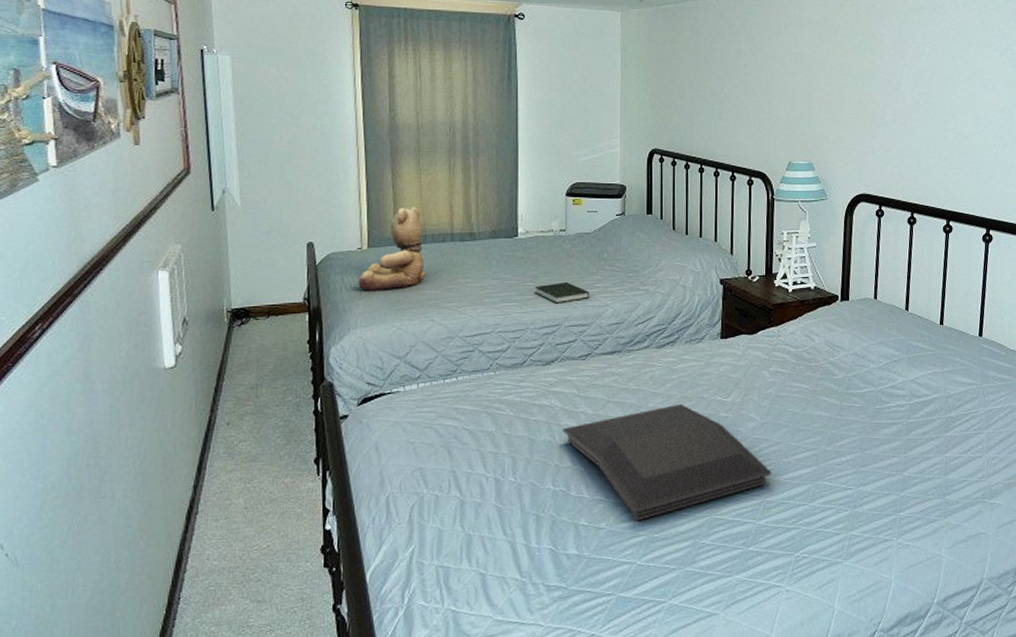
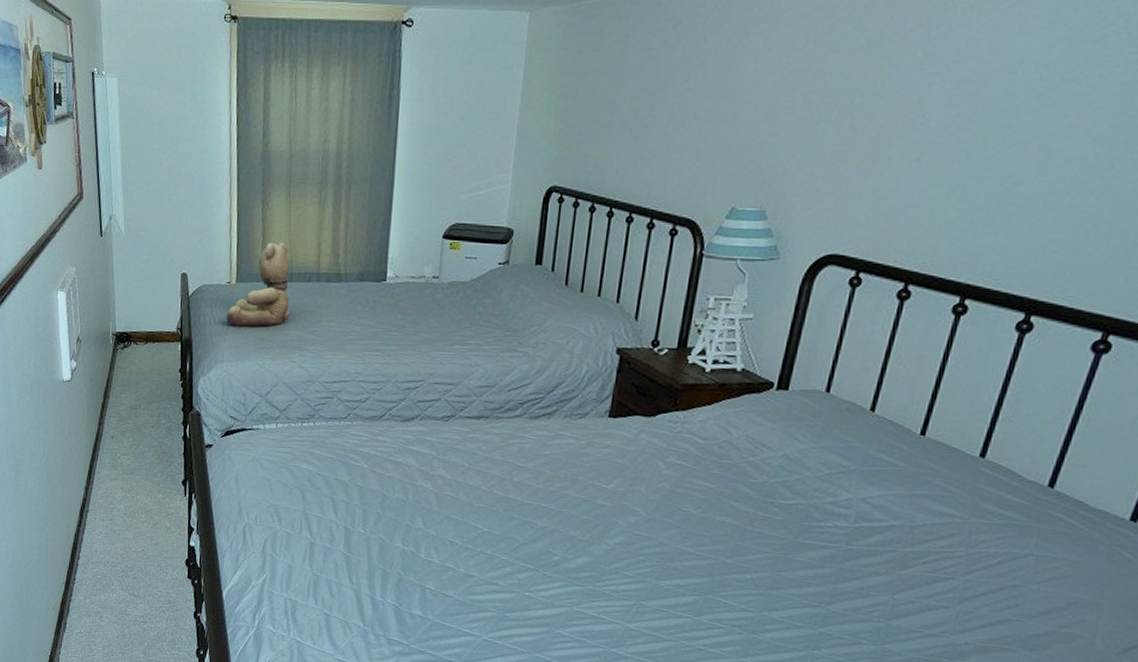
book: present [535,281,590,304] -> none [400,334,460,358]
serving tray: present [562,403,772,521] -> none [416,482,651,597]

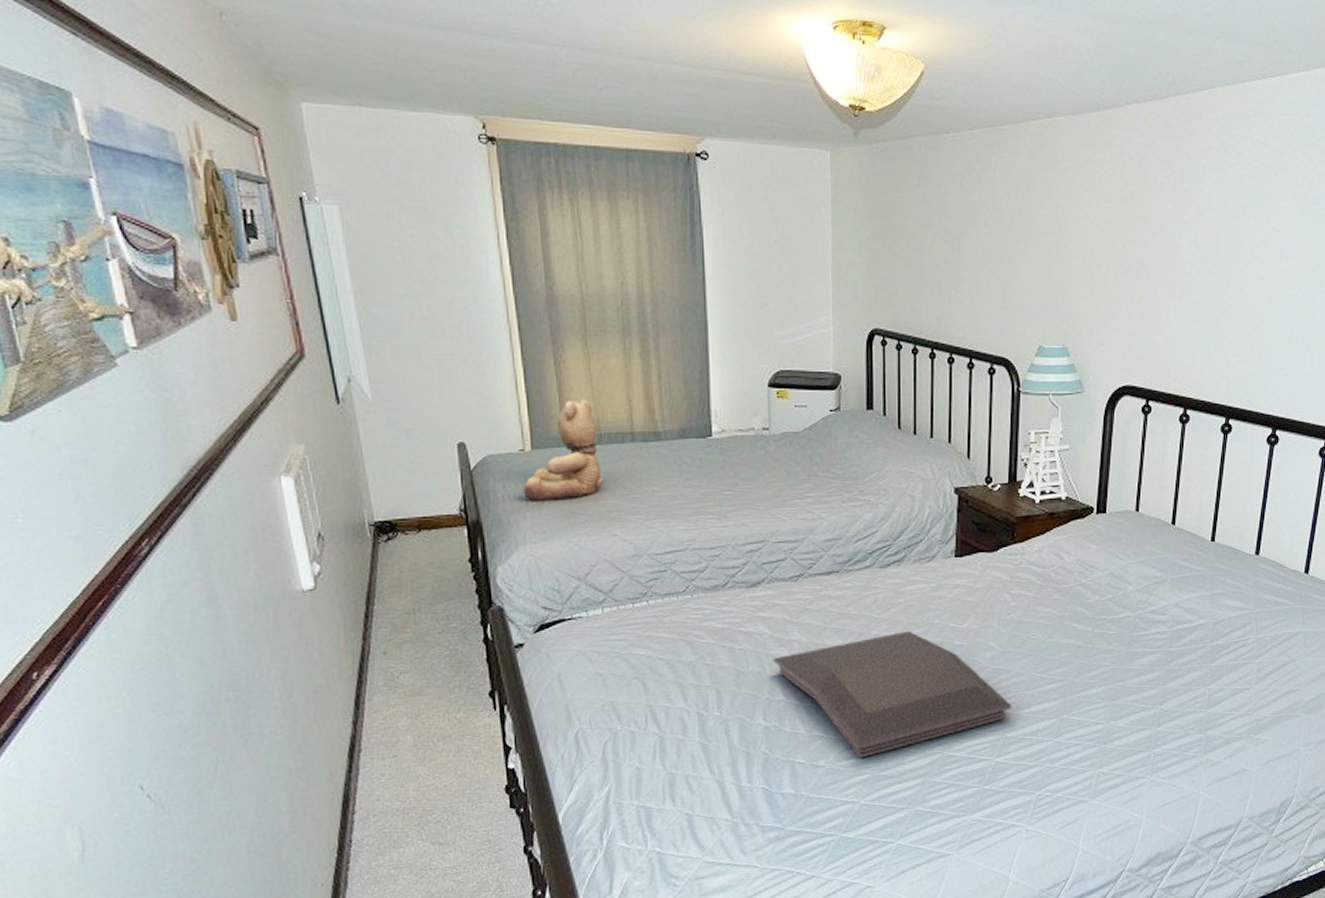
serving tray: none [416,482,651,597] -> present [773,630,1012,759]

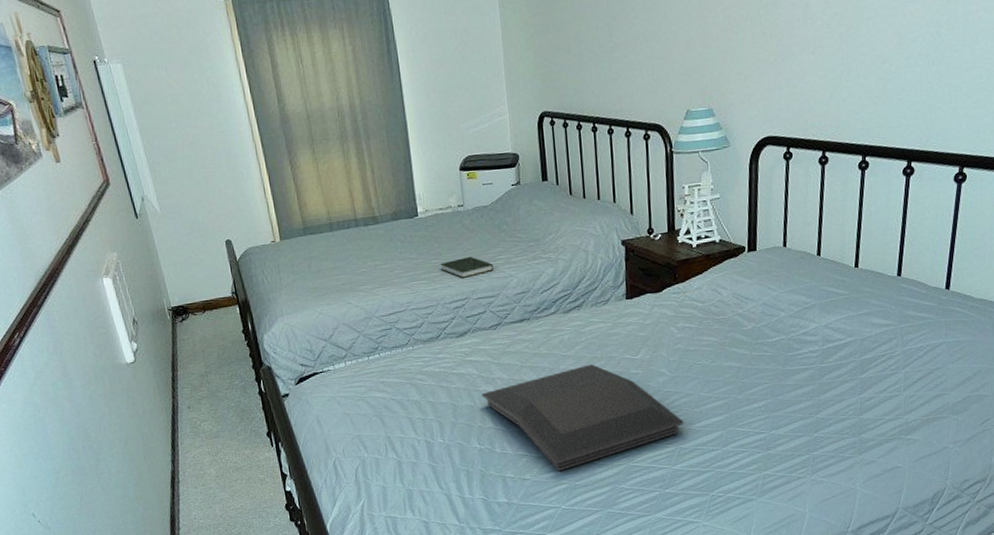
teddy bear: present [523,399,604,502] -> none [276,196,337,281]
book: none [735,490,800,516] -> present [440,256,494,278]

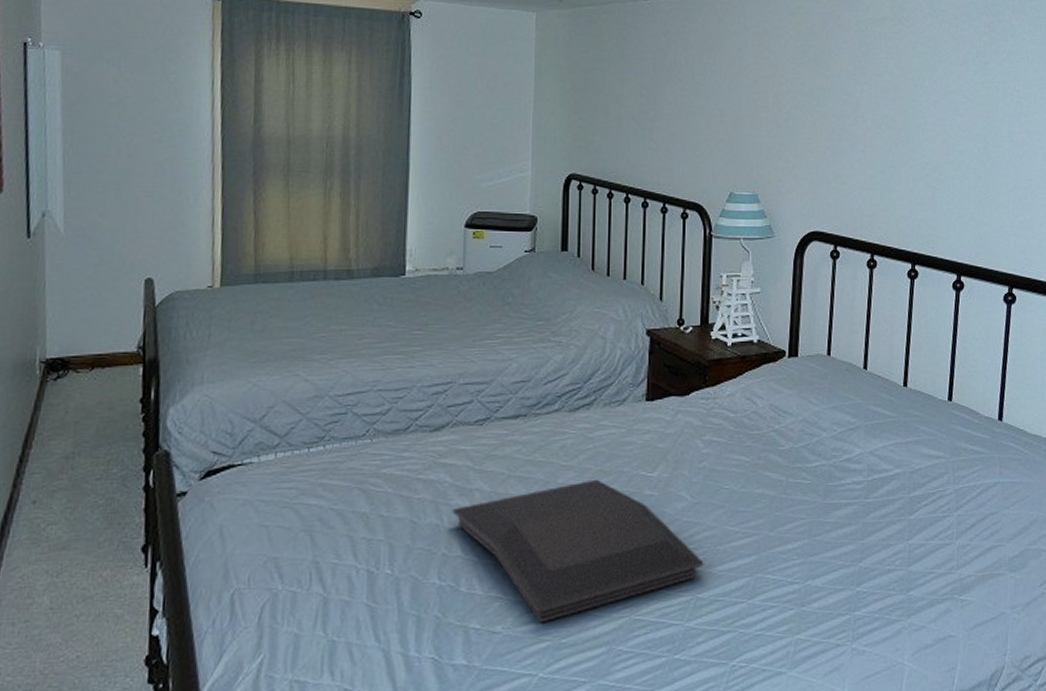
book: present [440,256,494,278] -> none [424,330,490,357]

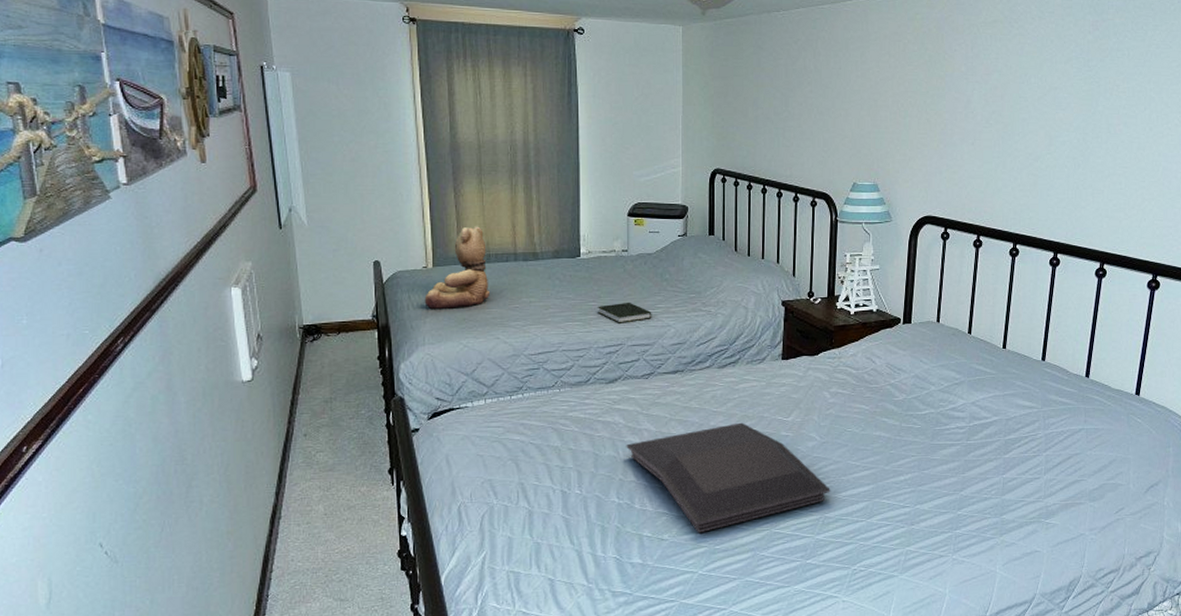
teddy bear: none [206,237,292,340] -> present [424,226,491,310]
book: none [424,330,490,357] -> present [598,302,652,323]

